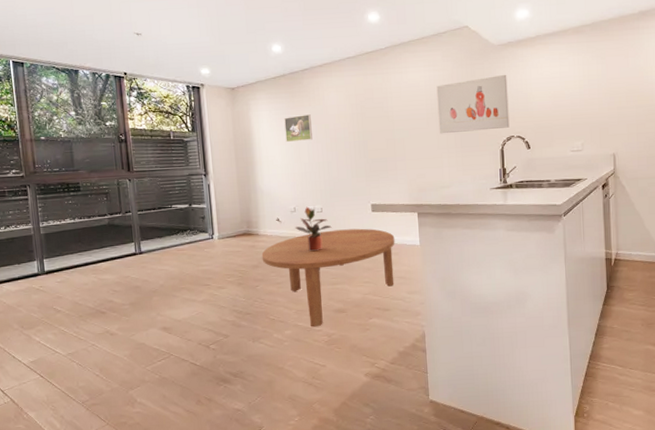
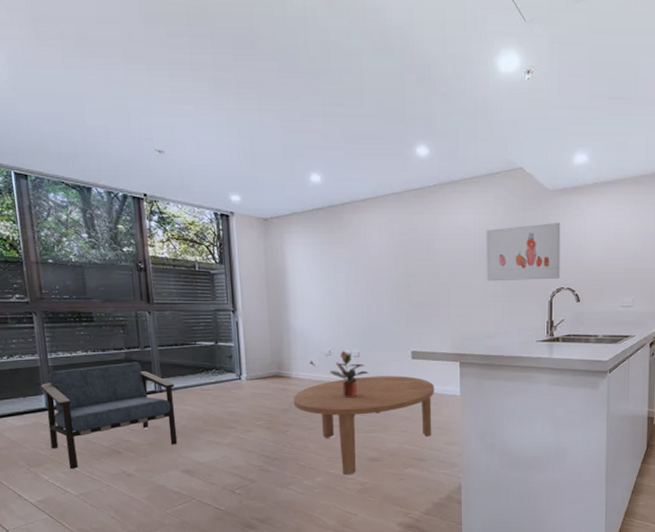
armchair: none [33,226,156,330] -> present [41,362,178,469]
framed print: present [284,114,313,143] -> none [321,252,352,281]

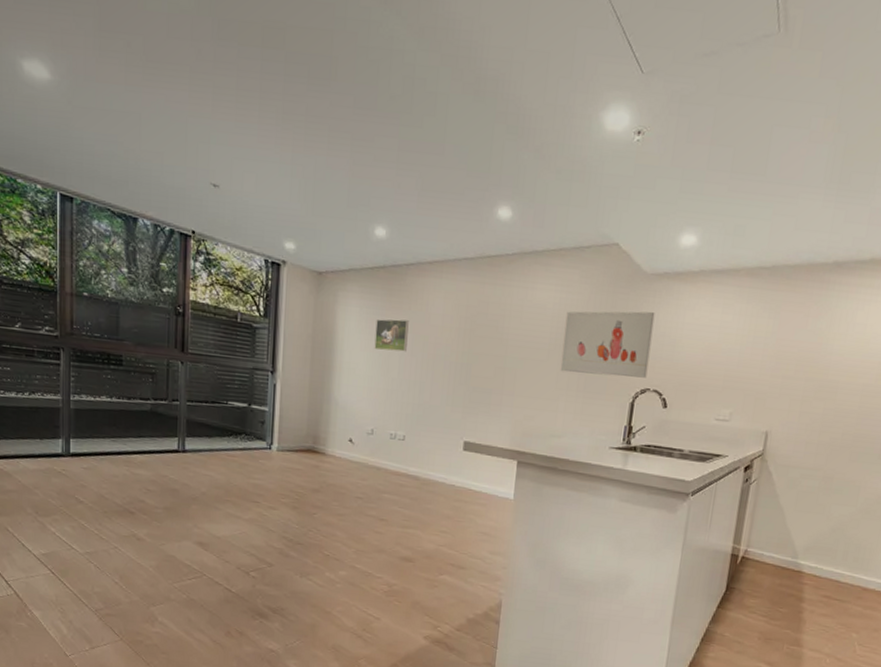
armchair: present [41,362,178,469] -> none [60,414,200,524]
coffee table: present [293,376,435,475] -> none [325,463,486,574]
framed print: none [321,252,352,281] -> present [374,319,409,352]
potted plant: present [330,350,369,397] -> none [369,430,413,485]

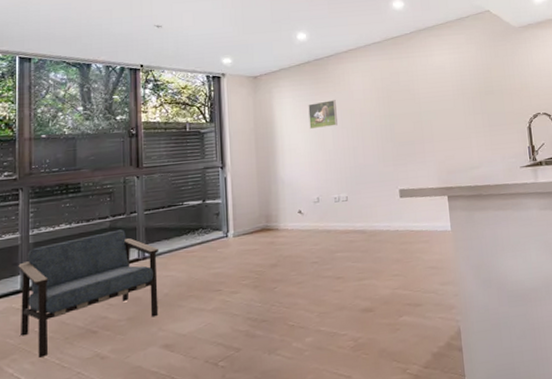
armchair: none [60,414,200,524] -> present [18,229,159,357]
wall art: present [560,311,655,378] -> none [461,54,535,115]

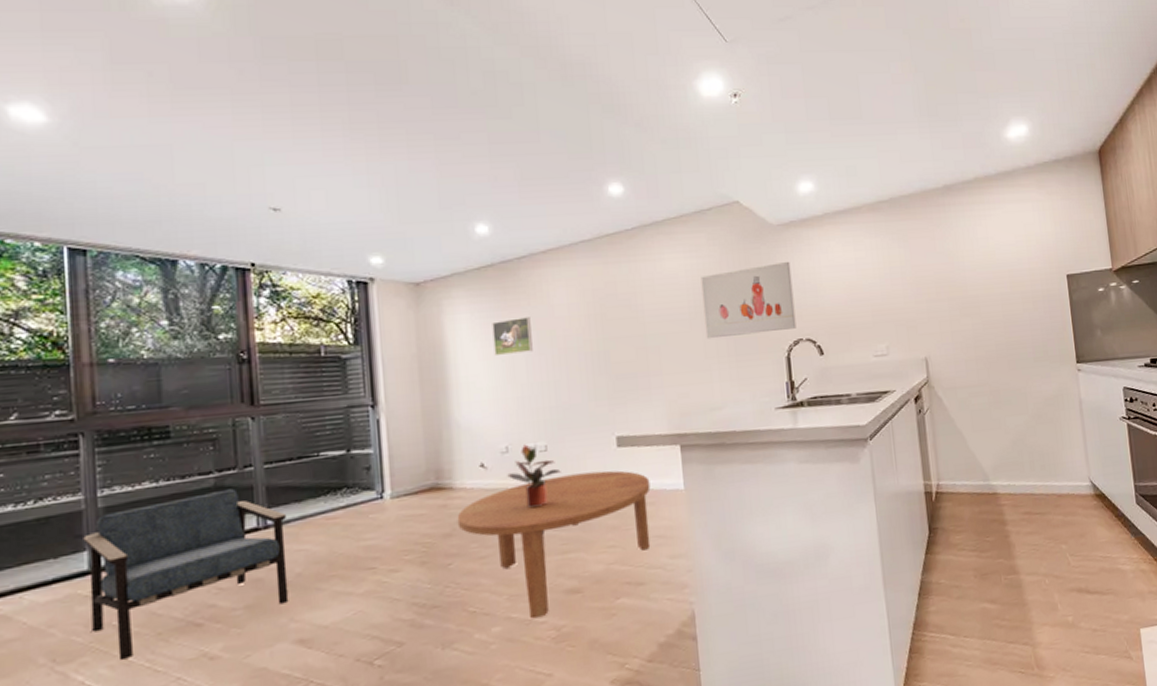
coffee table: none [281,216,426,332] -> present [457,470,651,619]
potted plant: none [318,195,358,244] -> present [507,444,561,507]
wall art: none [461,54,535,115] -> present [700,261,797,339]

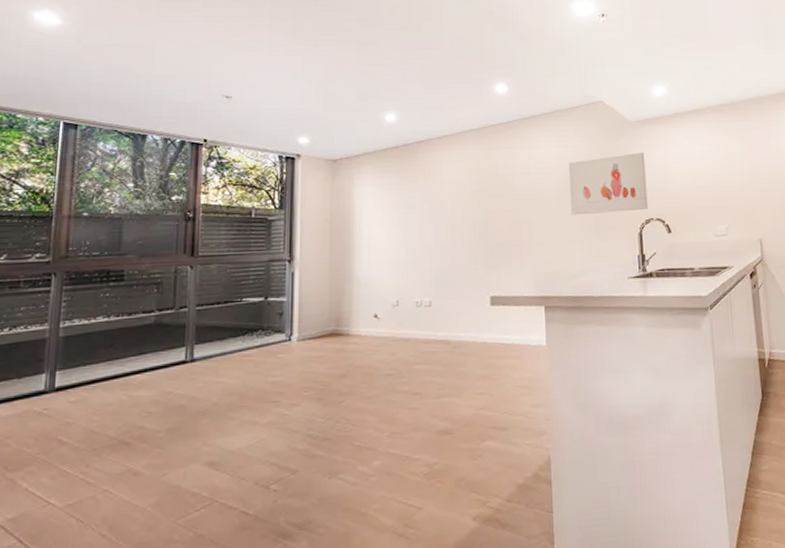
armchair: present [83,488,289,660] -> none [40,326,211,471]
coffee table: present [457,470,651,619] -> none [351,325,517,455]
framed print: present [492,317,533,357] -> none [393,191,425,223]
potted plant: present [507,444,561,507] -> none [396,299,442,355]

